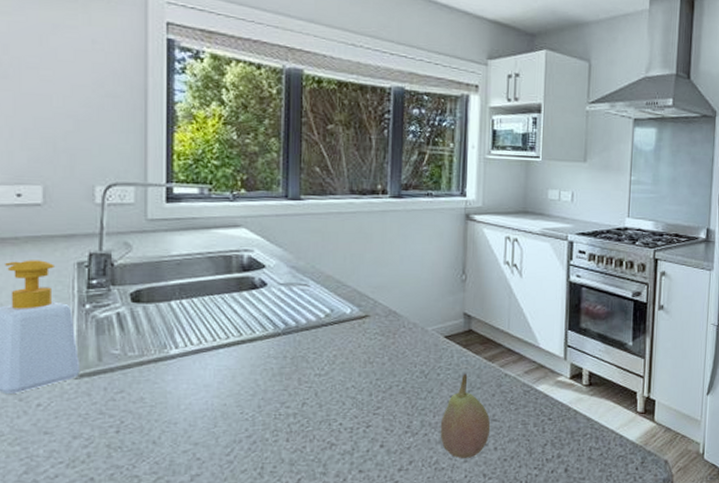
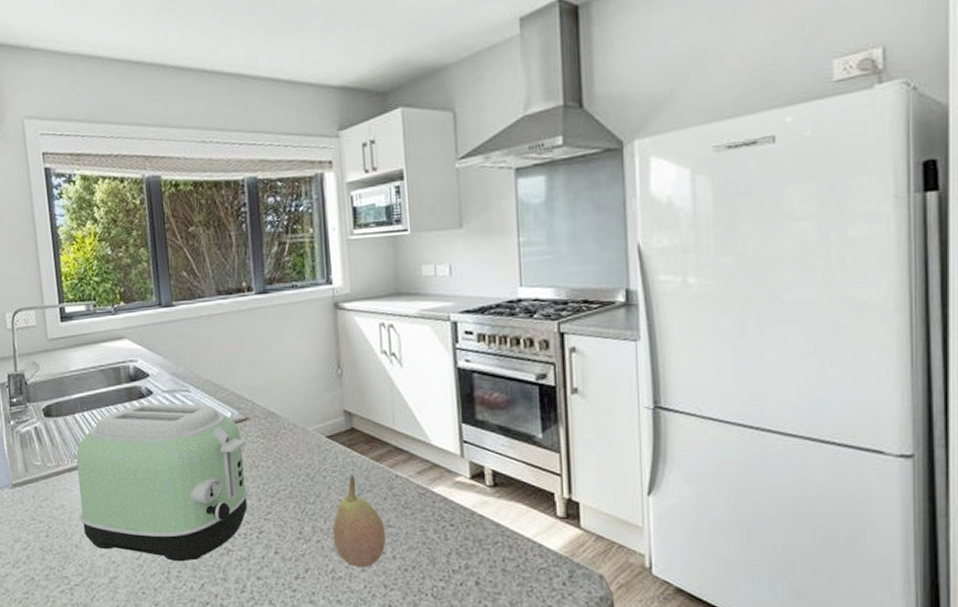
toaster: none [161,295,364,457] -> present [76,403,249,562]

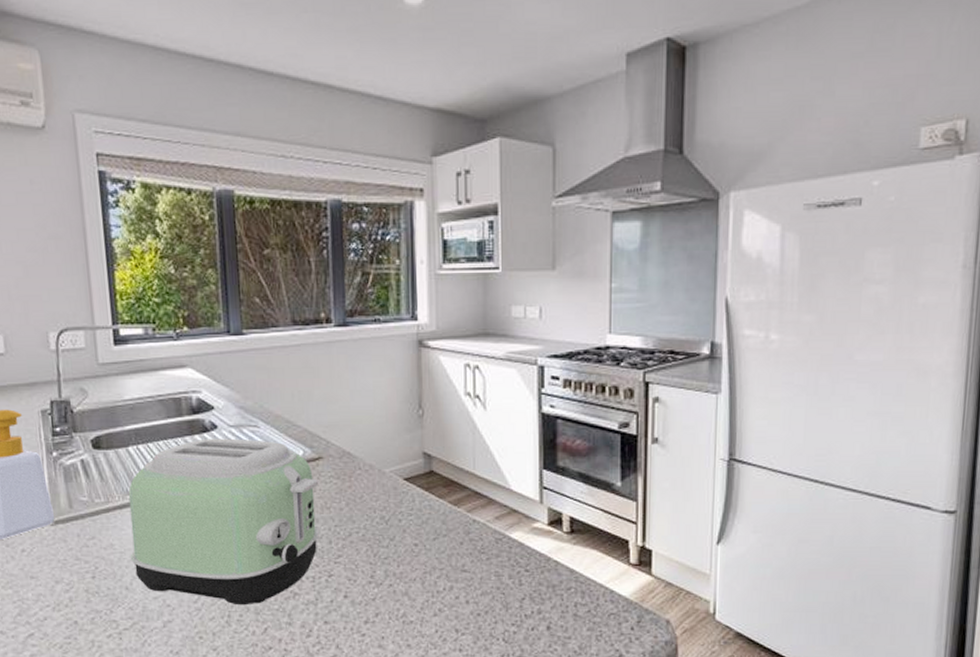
fruit: present [332,476,387,567] -> none [405,519,461,611]

